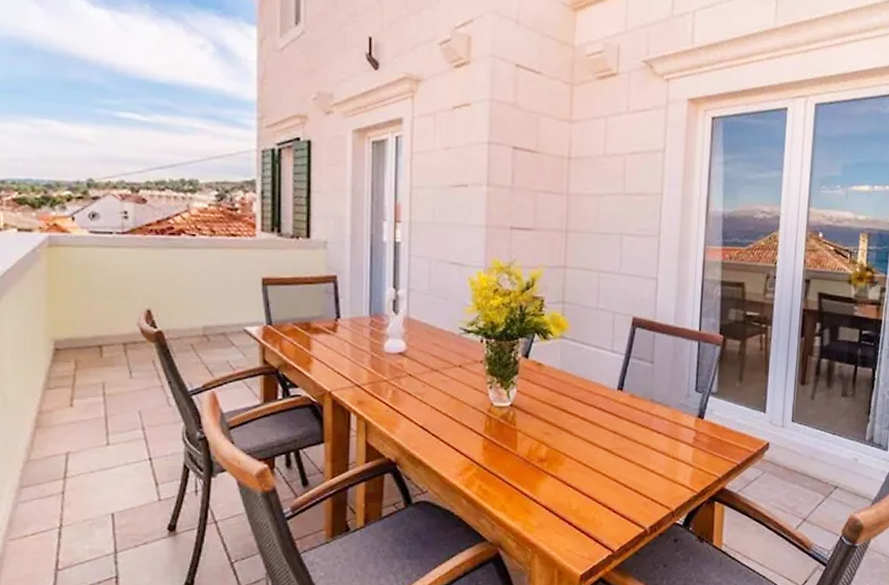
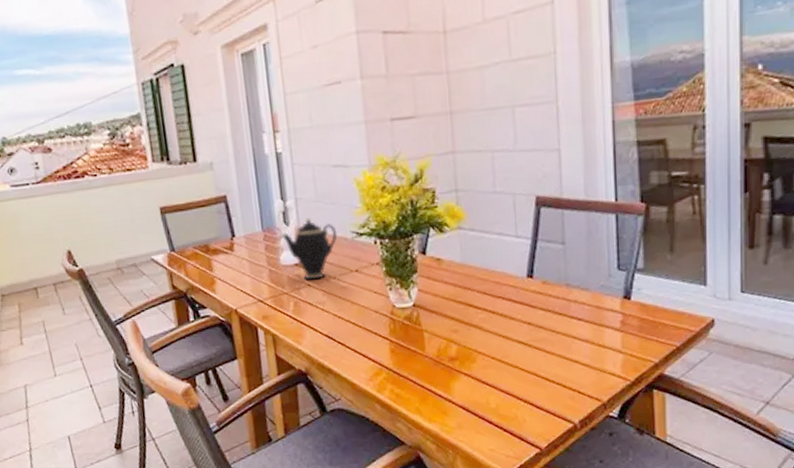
teapot: none [386,309,446,370] -> present [279,217,338,280]

